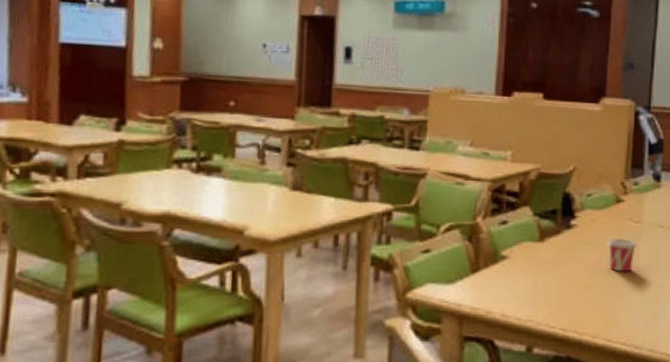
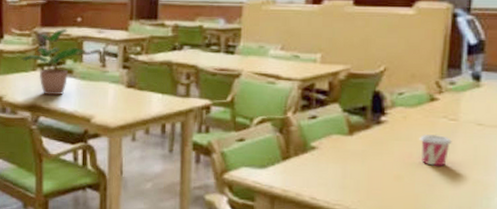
potted plant: none [150,113,238,201] -> present [21,28,85,96]

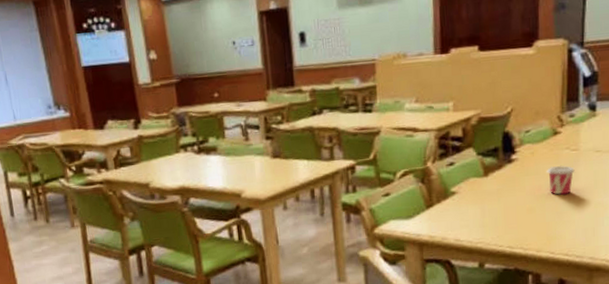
potted plant: present [21,28,85,96] -> none [162,105,226,176]

